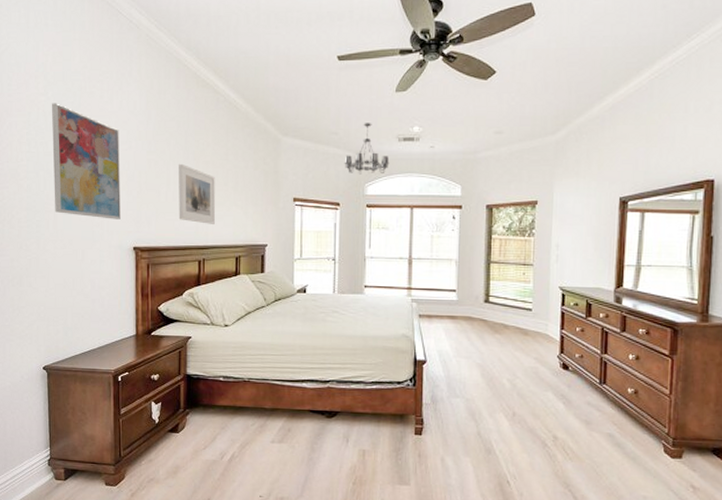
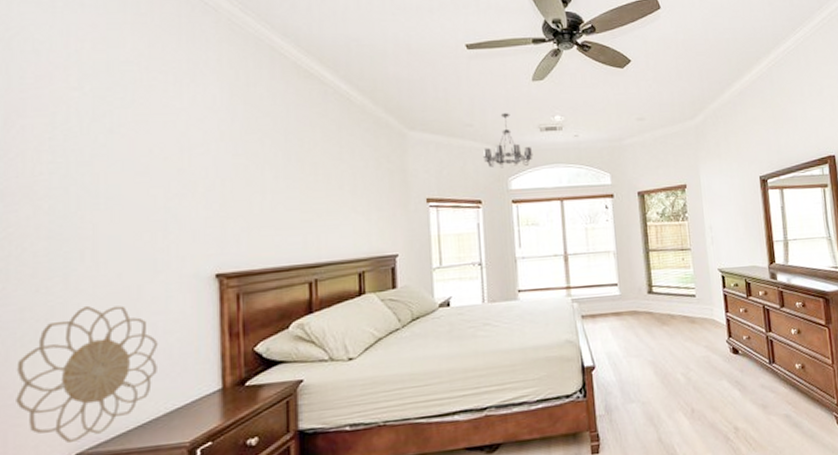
decorative wall piece: none [10,261,95,358] -> present [16,305,159,444]
wall art: present [51,103,120,219] -> none [89,99,196,242]
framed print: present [178,163,215,224] -> none [277,166,329,237]

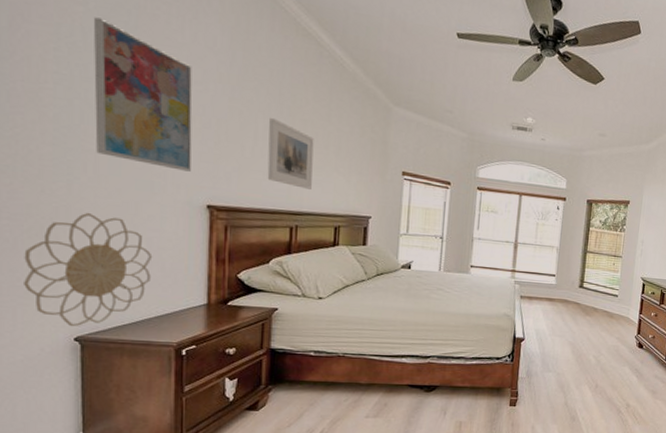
wall art: none [89,99,196,242] -> present [93,17,192,172]
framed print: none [277,166,329,237] -> present [267,117,314,189]
chandelier: present [482,113,533,168] -> none [457,106,503,158]

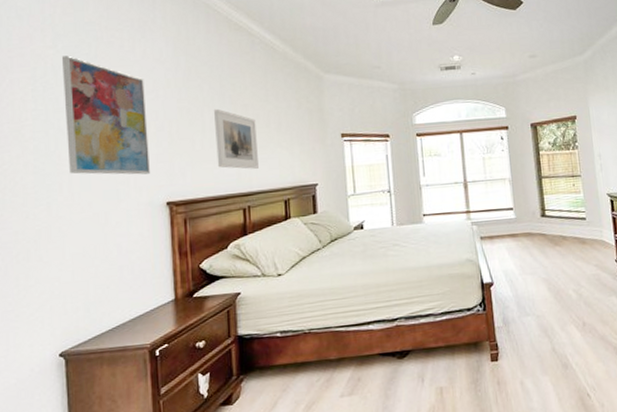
decorative wall piece: present [24,212,153,327] -> none [14,229,123,344]

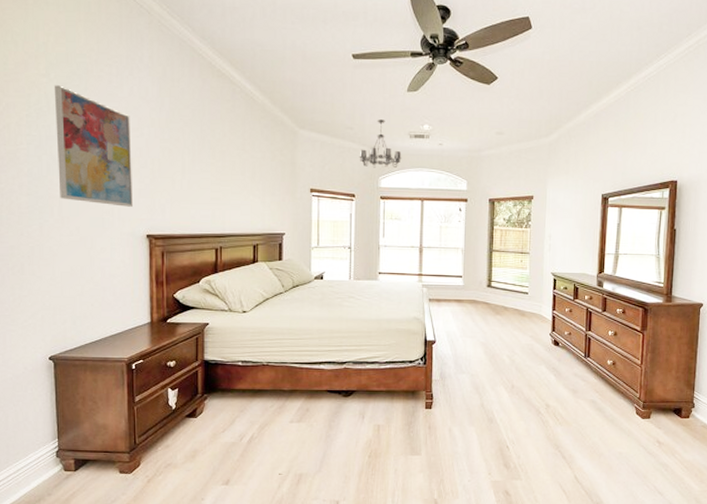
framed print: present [214,108,259,169] -> none [194,152,232,213]
chandelier: none [389,55,435,105] -> present [359,119,402,168]

